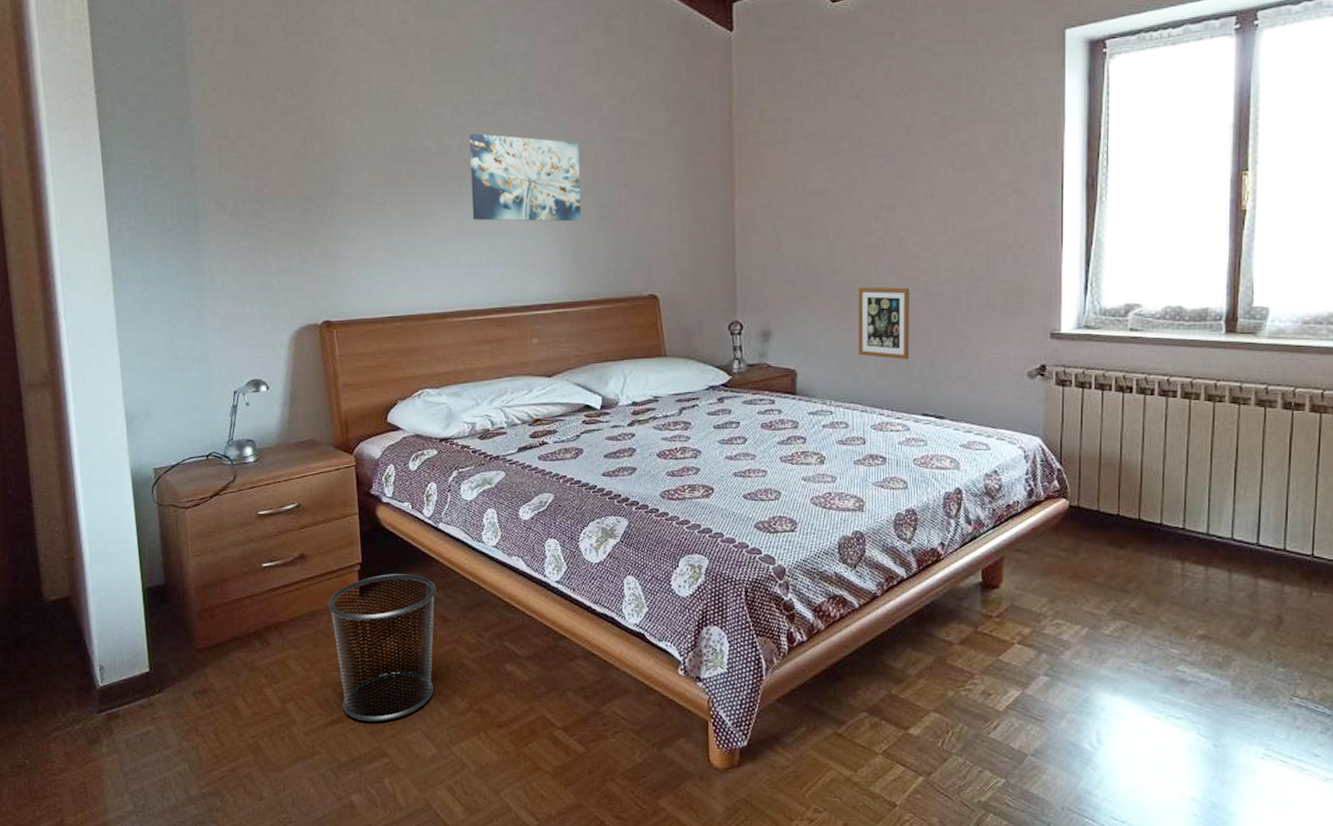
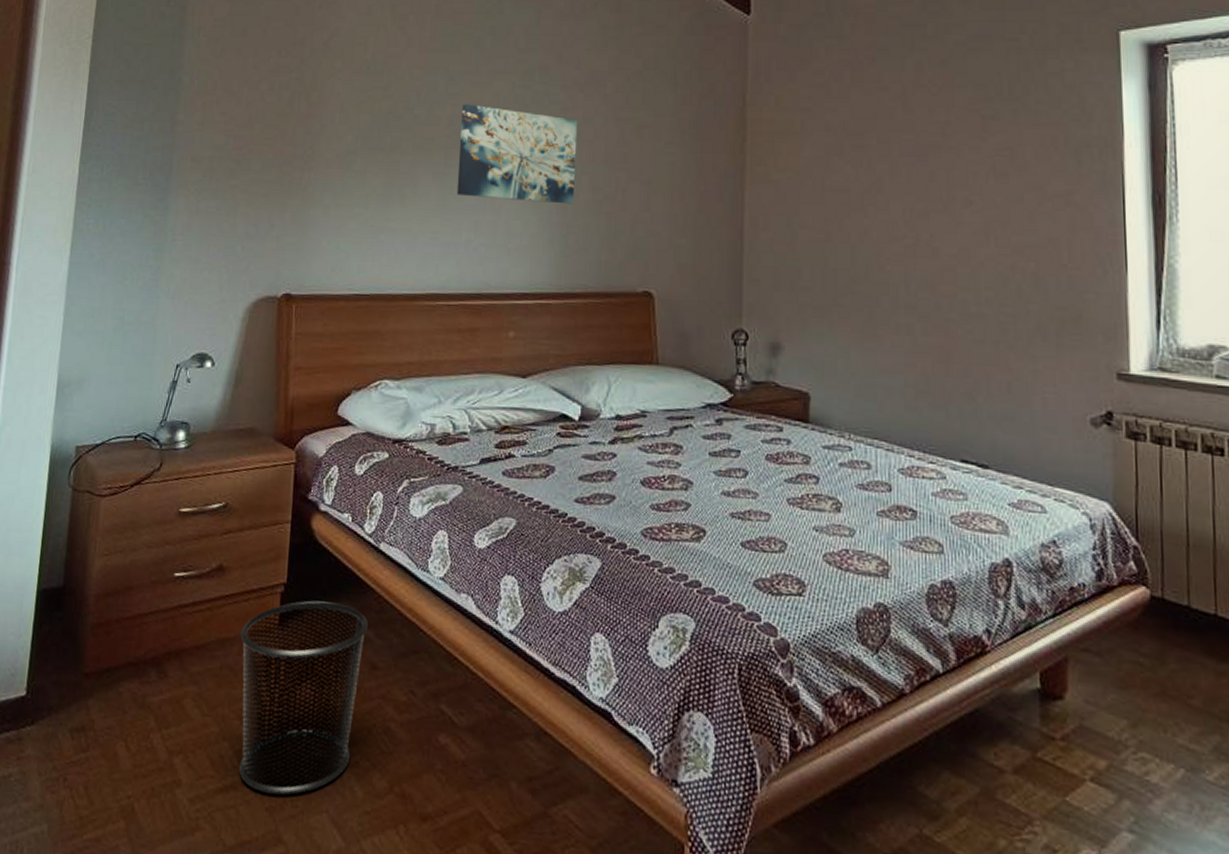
picture frame: present [858,287,910,360] -> none [884,301,945,392]

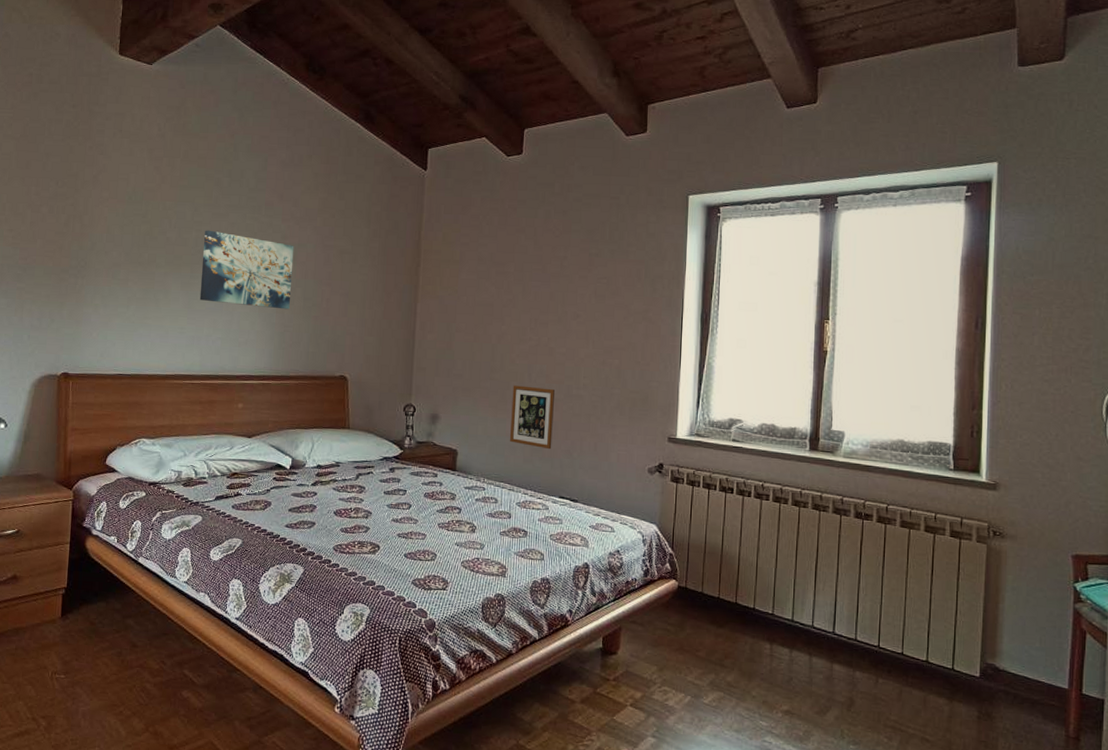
waste bin: present [239,600,368,796] -> none [31,599,130,737]
picture frame: none [884,301,945,392] -> present [510,385,555,450]

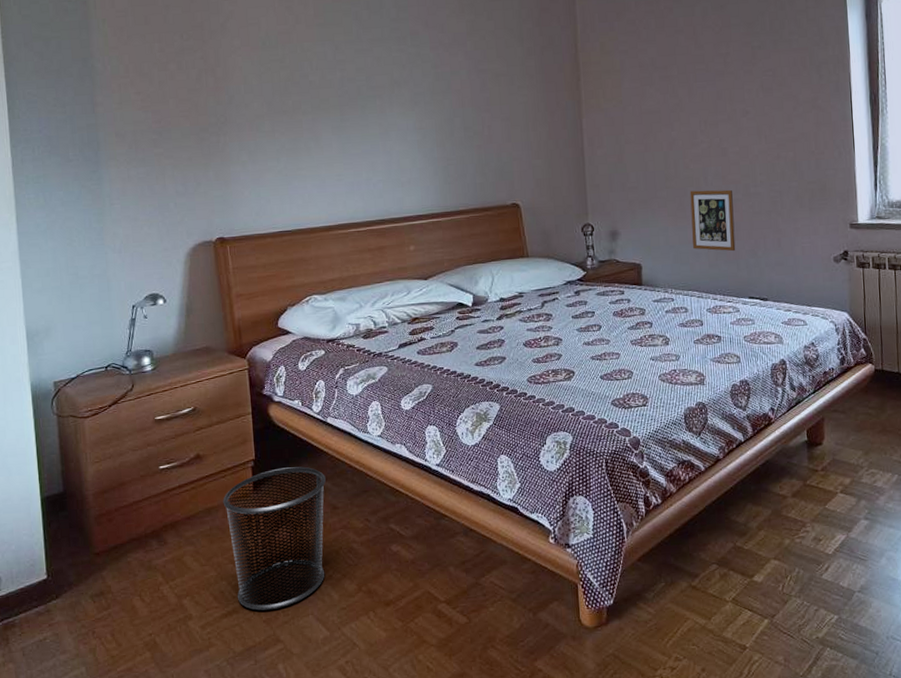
waste bin: none [31,599,130,737] -> present [223,466,326,611]
wall art: present [199,230,294,310] -> none [350,68,450,144]

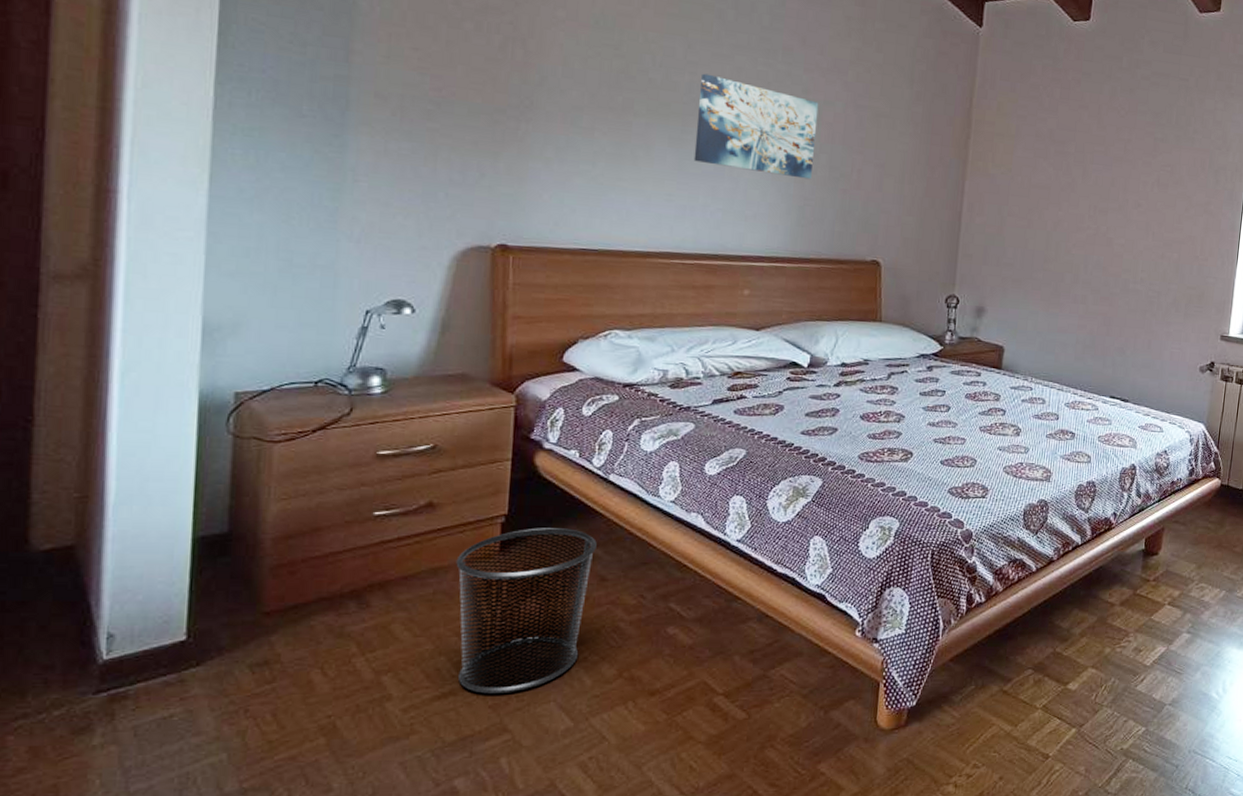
wall art: none [350,68,450,144] -> present [693,73,819,180]
picture frame: present [690,189,736,252] -> none [1061,277,1111,347]

